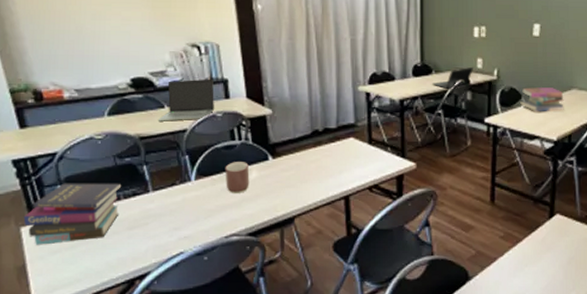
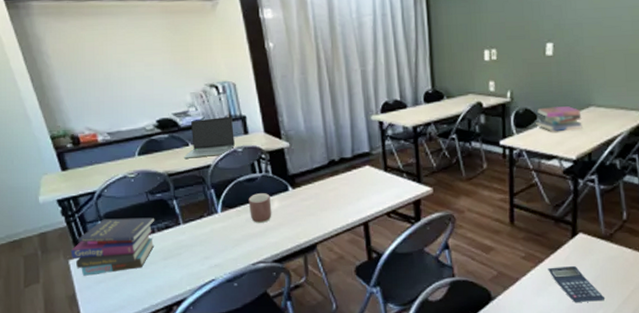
laptop: present [432,66,473,89] -> none [444,90,486,113]
calculator: none [525,247,578,283] -> present [548,266,606,302]

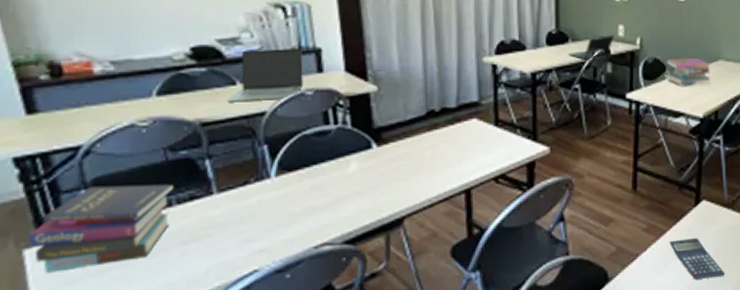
mug: present [248,193,272,223] -> none [315,151,348,191]
laptop: none [444,90,486,113] -> present [568,34,614,60]

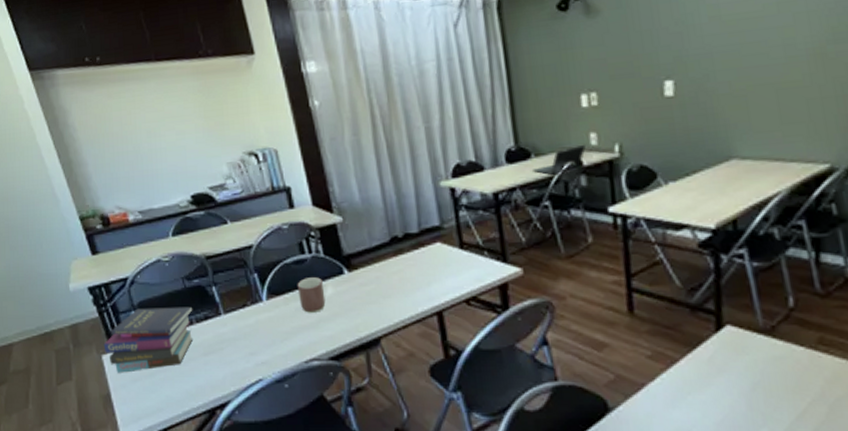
laptop: present [228,47,304,102] -> none [223,188,279,238]
mug: none [315,151,348,191] -> present [297,277,326,313]
books: present [664,58,711,86] -> none [656,160,722,194]
calculator: present [669,238,726,280] -> none [684,369,771,417]

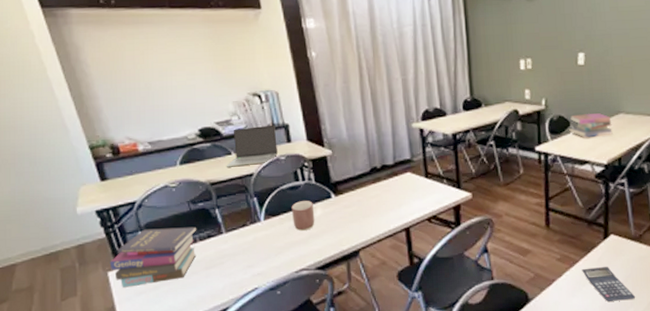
laptop: none [223,188,279,238] -> present [227,124,278,167]
laptop: present [533,144,586,175] -> none [483,98,522,121]
books: none [656,160,722,194] -> present [569,113,613,138]
calculator: none [684,369,771,417] -> present [582,267,636,301]

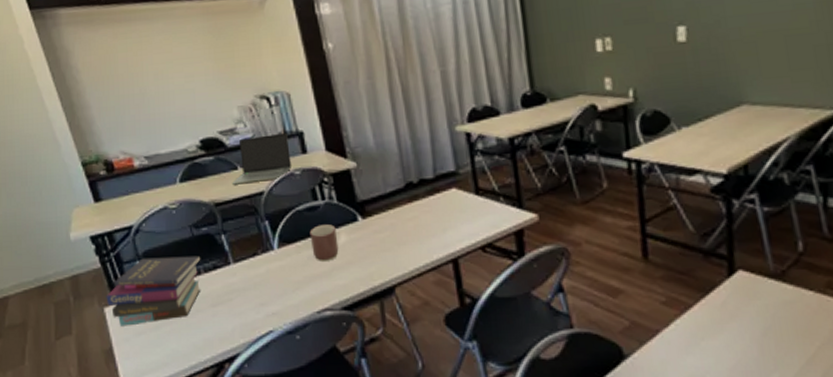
books: present [569,113,613,138] -> none [669,105,733,139]
calculator: present [582,267,636,301] -> none [698,314,782,362]

